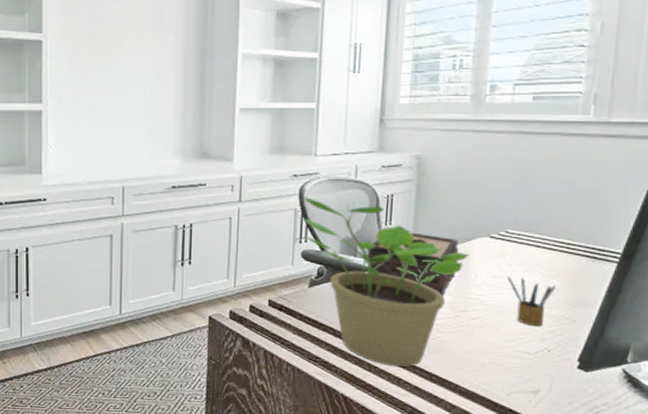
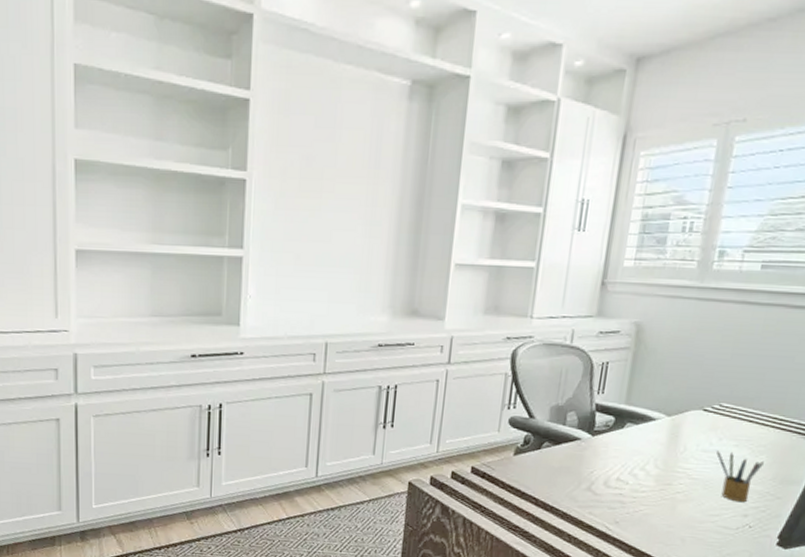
potted plant: present [300,197,470,367] -> none [510,361,681,539]
tissue box: present [367,232,459,296] -> none [575,402,671,469]

